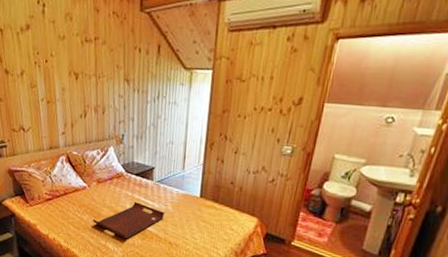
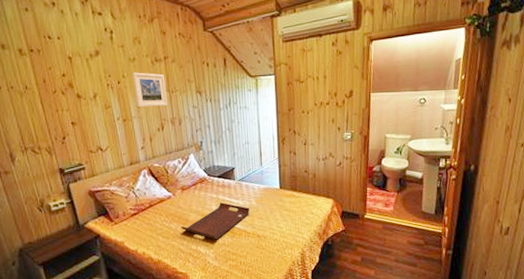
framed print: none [60,51,94,92] -> present [131,72,167,108]

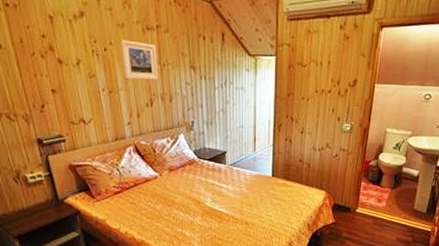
serving tray: present [181,202,250,240] -> none [166,186,240,224]

